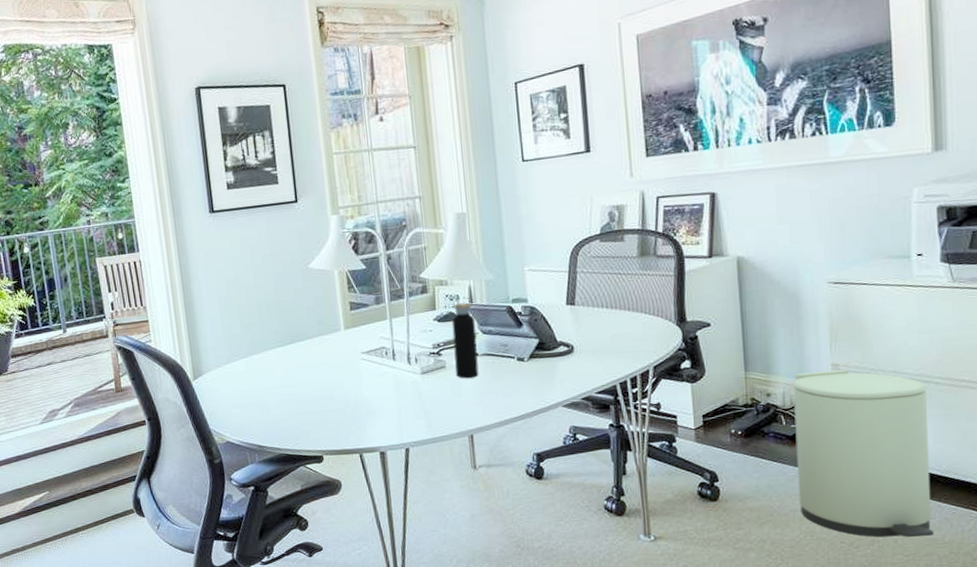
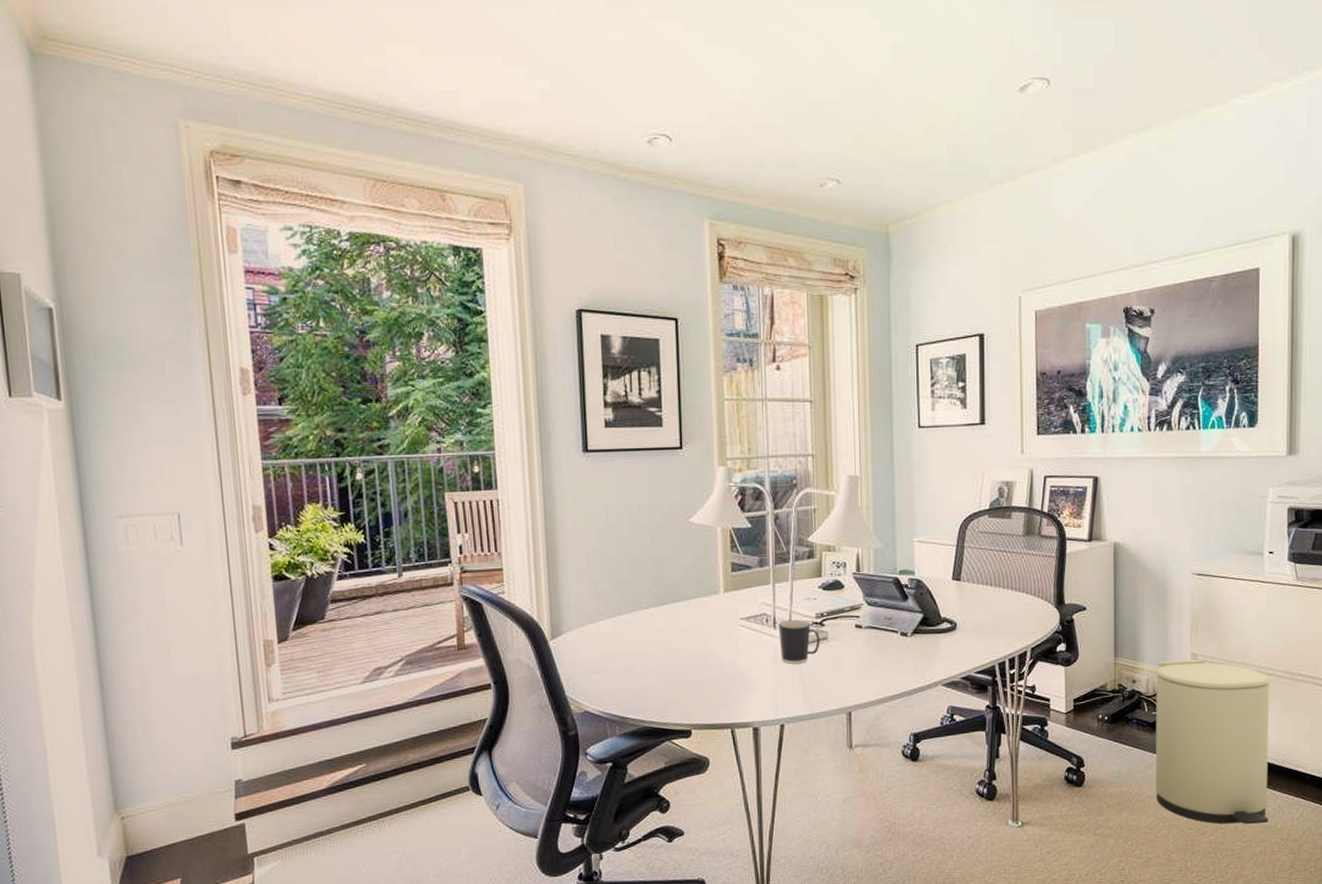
mug: none [397,350,439,393] -> present [778,619,820,664]
water bottle: present [451,296,479,378] -> none [837,565,862,651]

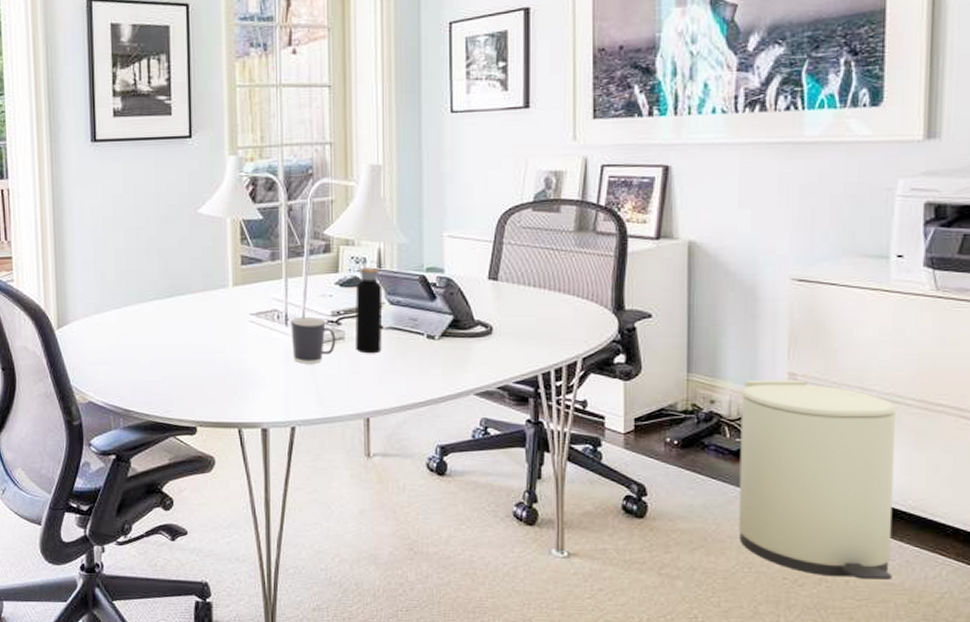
water bottle: none [837,565,862,651] -> present [354,260,383,353]

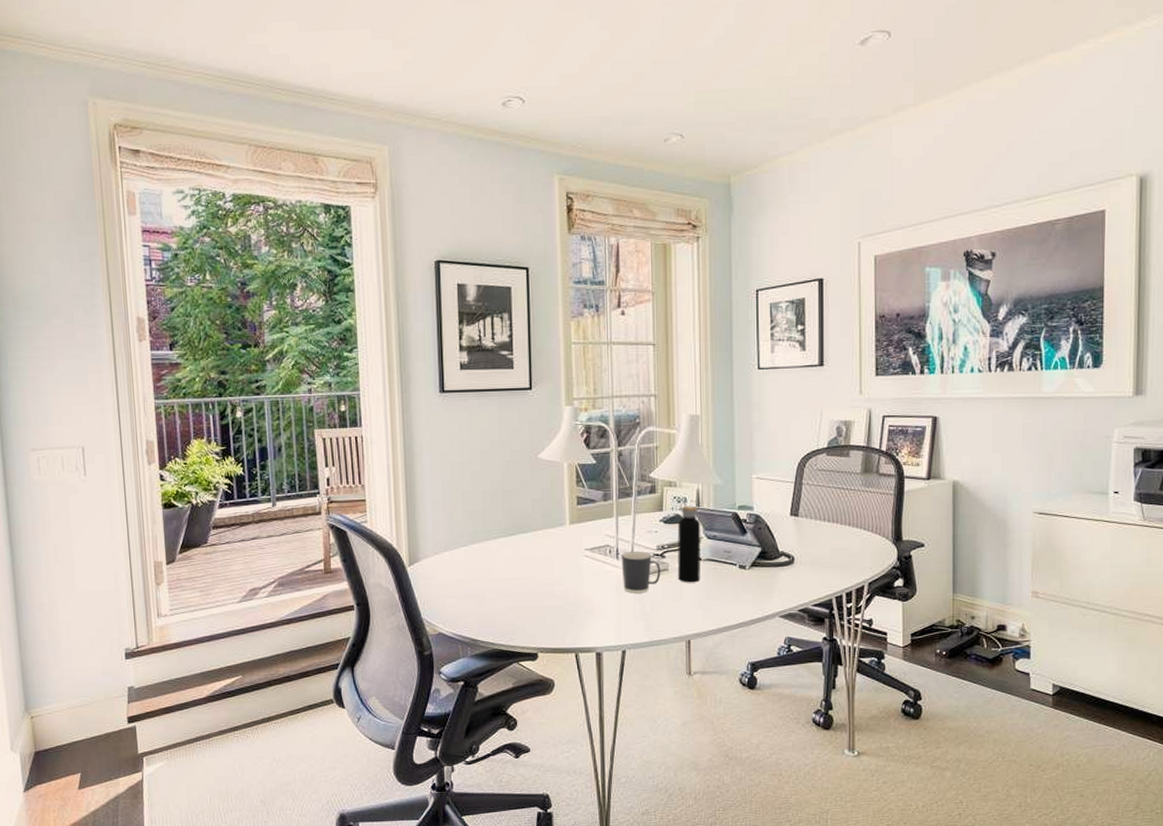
pedal bin: present [738,379,897,580] -> none [994,597,1115,762]

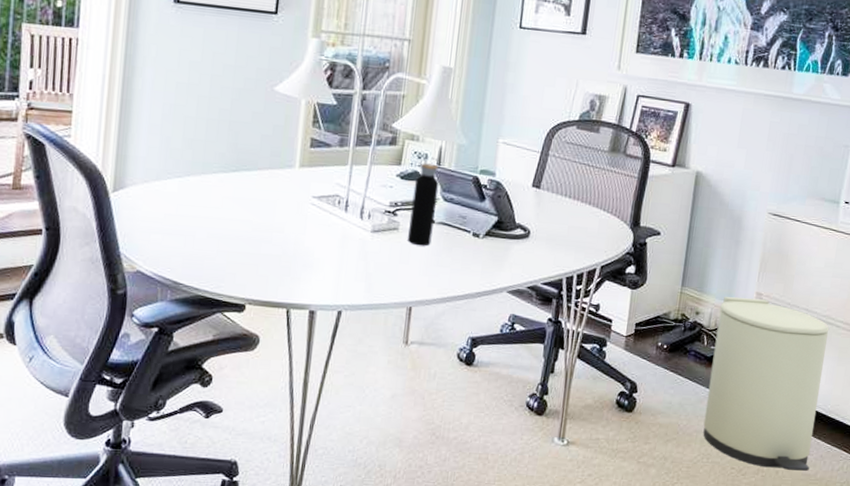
mug: present [621,551,661,593] -> none [348,204,391,251]
pedal bin: none [994,597,1115,762] -> present [703,296,830,471]

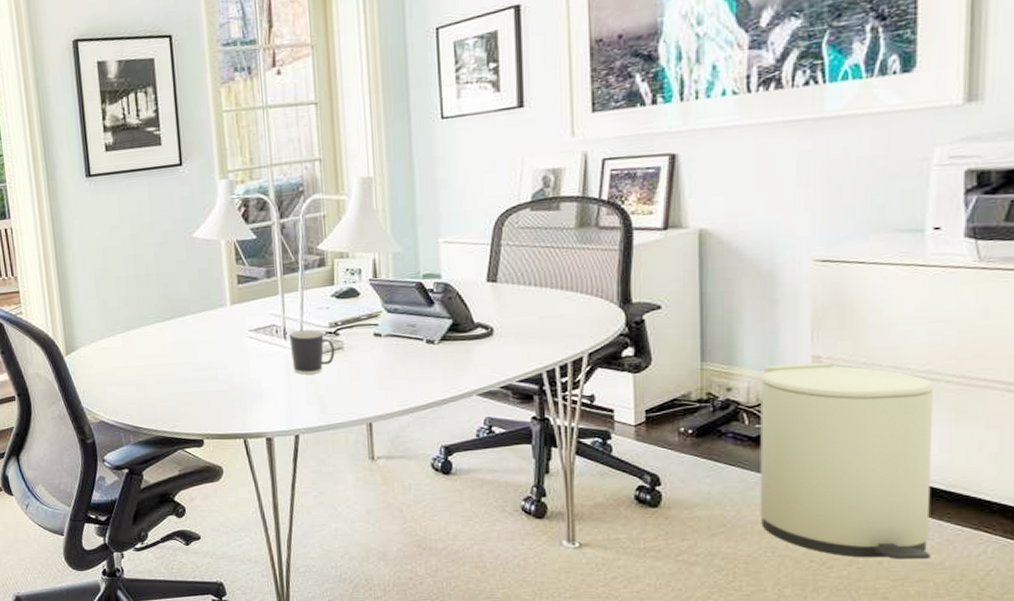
mug: none [348,204,391,251] -> present [289,329,335,375]
water bottle: present [407,156,440,245] -> none [352,271,381,361]

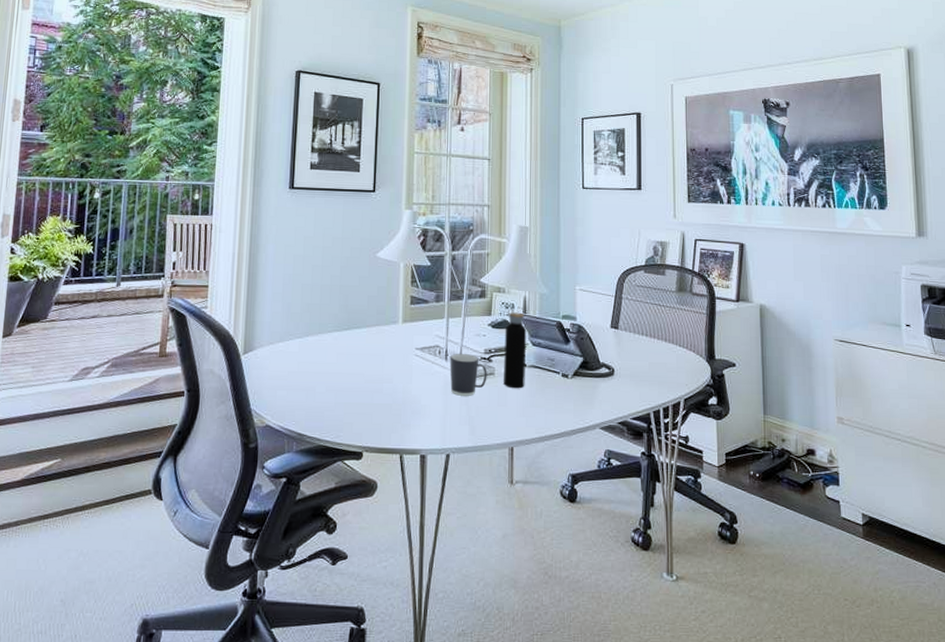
water bottle: none [352,271,381,361] -> present [503,306,527,388]
pedal bin: present [760,363,935,559] -> none [804,422,924,600]

